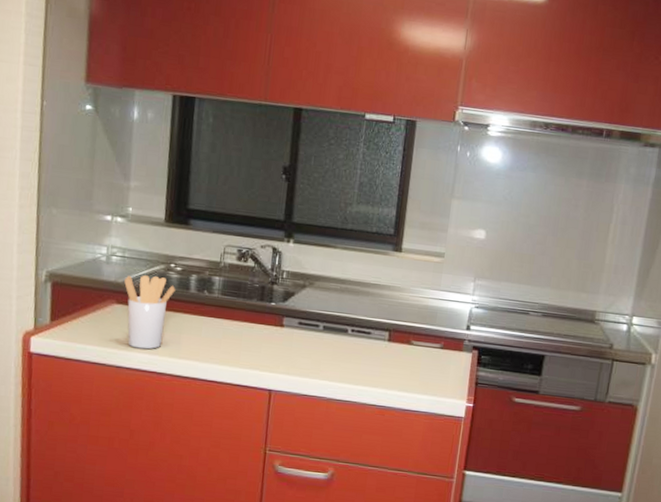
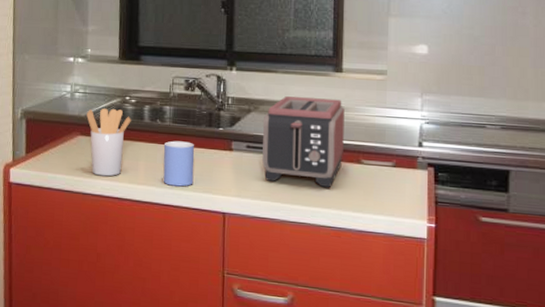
mug: none [207,314,243,362] -> present [163,140,195,187]
toaster: none [313,273,400,367] -> present [262,96,345,187]

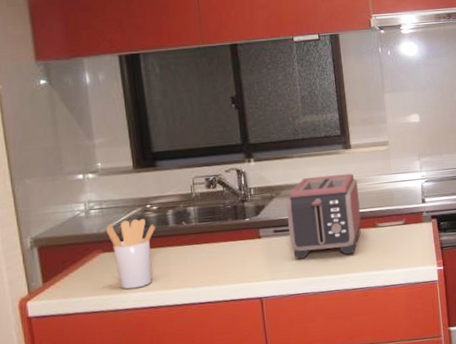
mug: present [163,140,195,187] -> none [192,237,228,283]

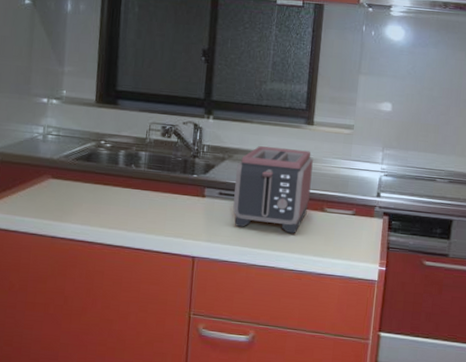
utensil holder: present [106,219,156,289] -> none [59,152,106,221]

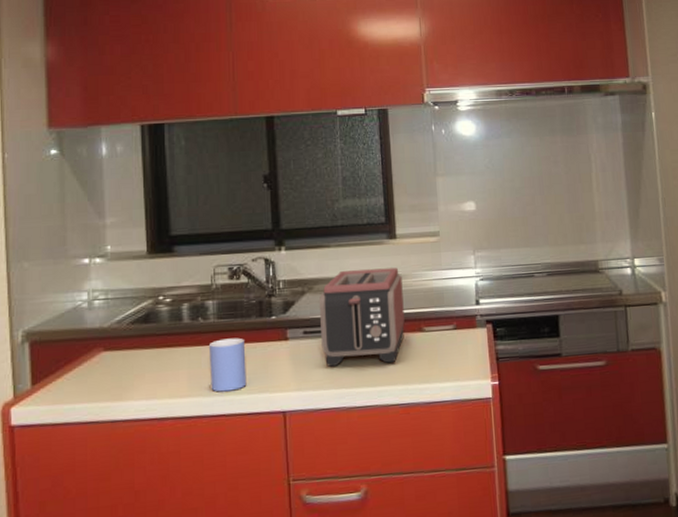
mug: none [135,186,168,231] -> present [208,338,247,392]

